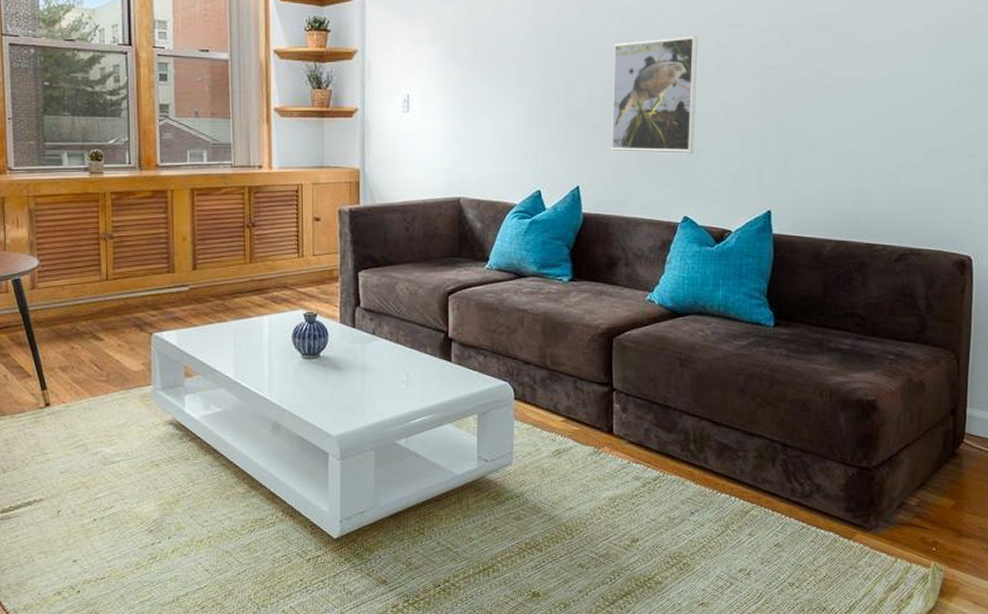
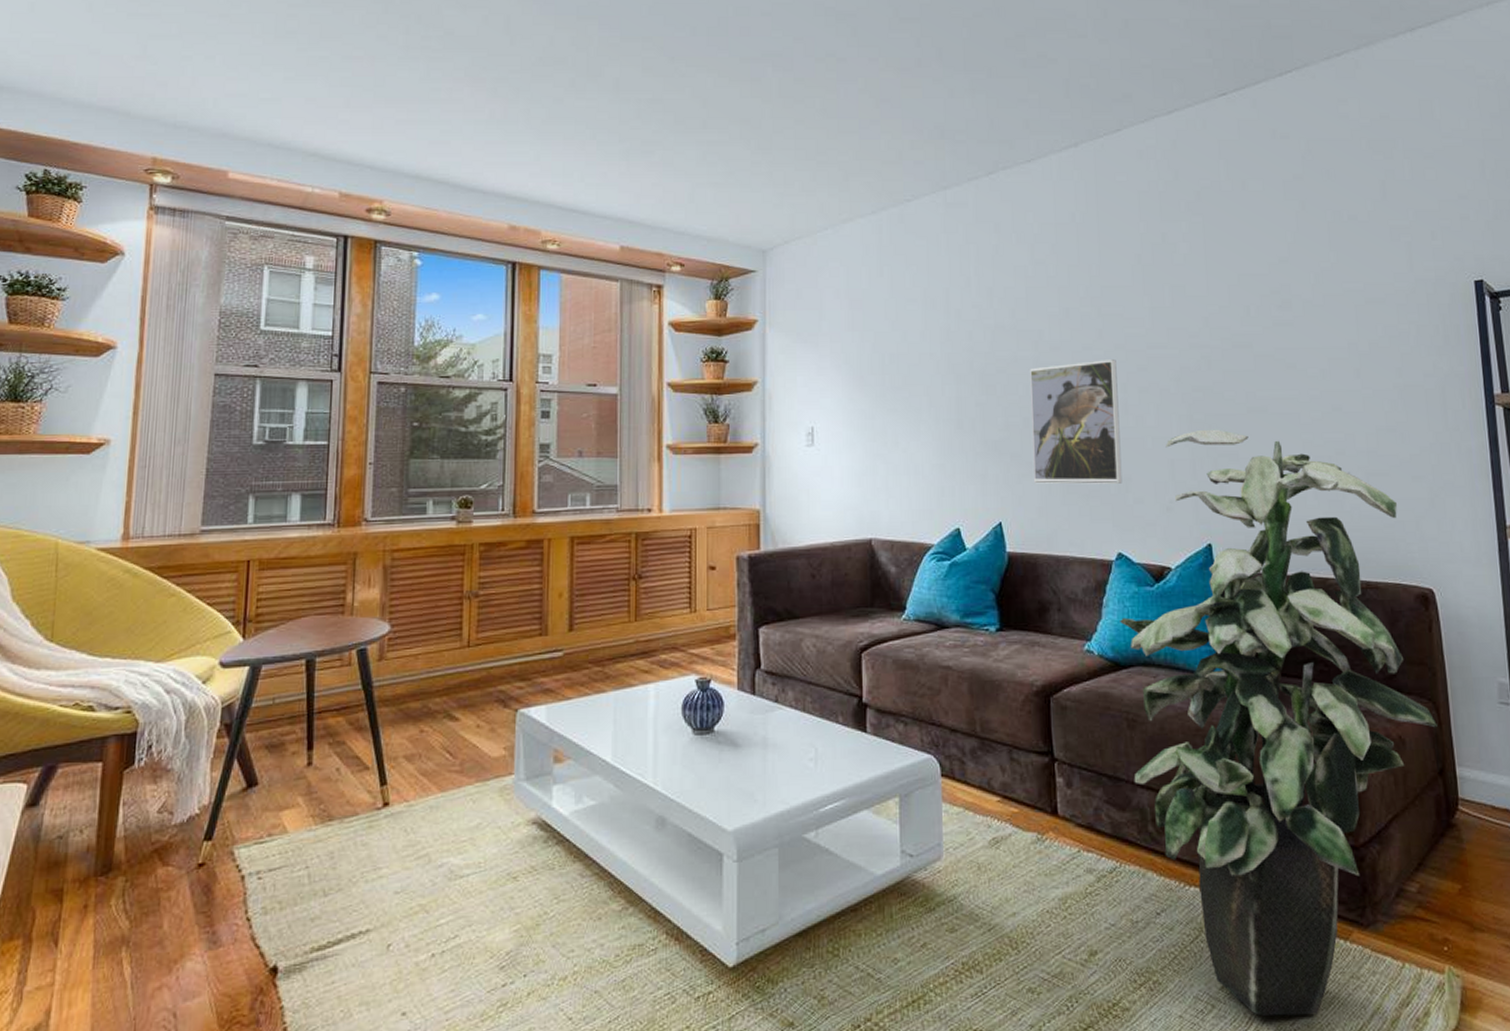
indoor plant: none [680,105,956,593] -> present [1120,429,1437,1017]

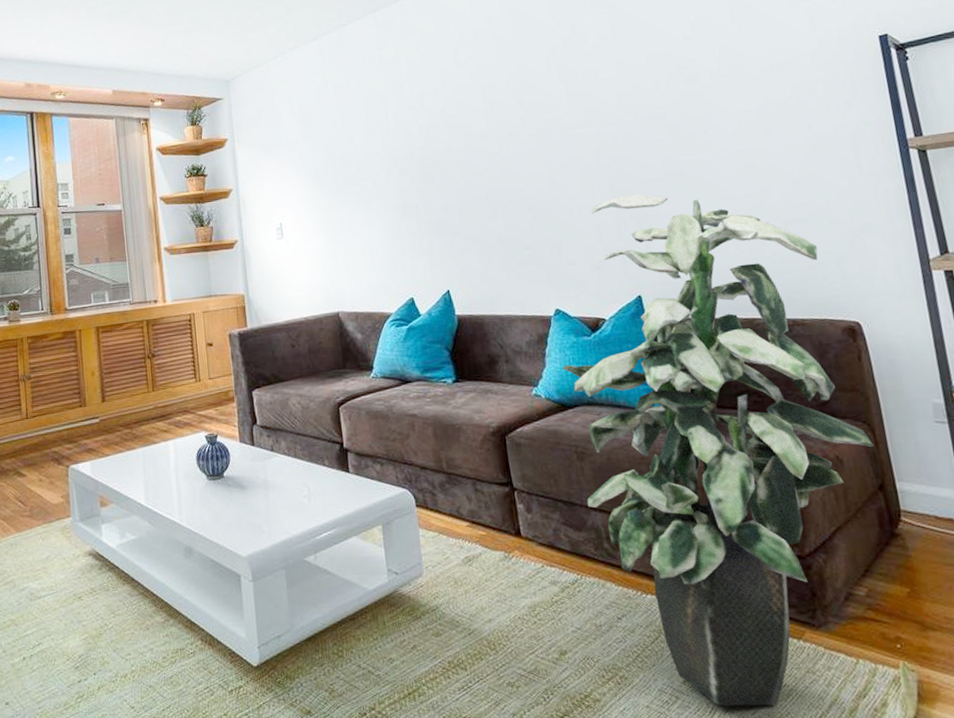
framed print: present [1030,360,1123,484] -> none [463,142,554,255]

